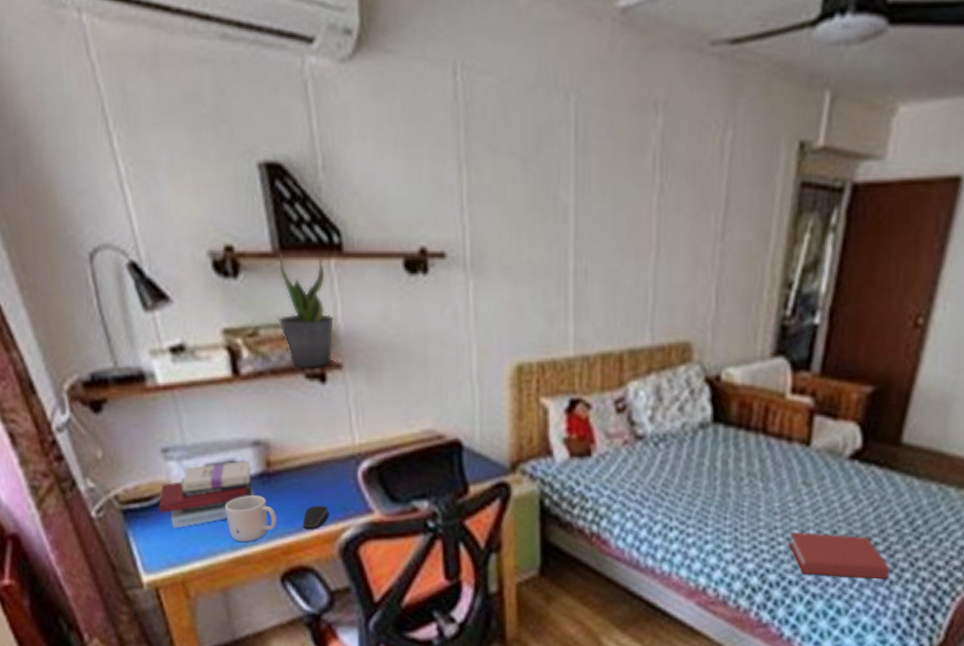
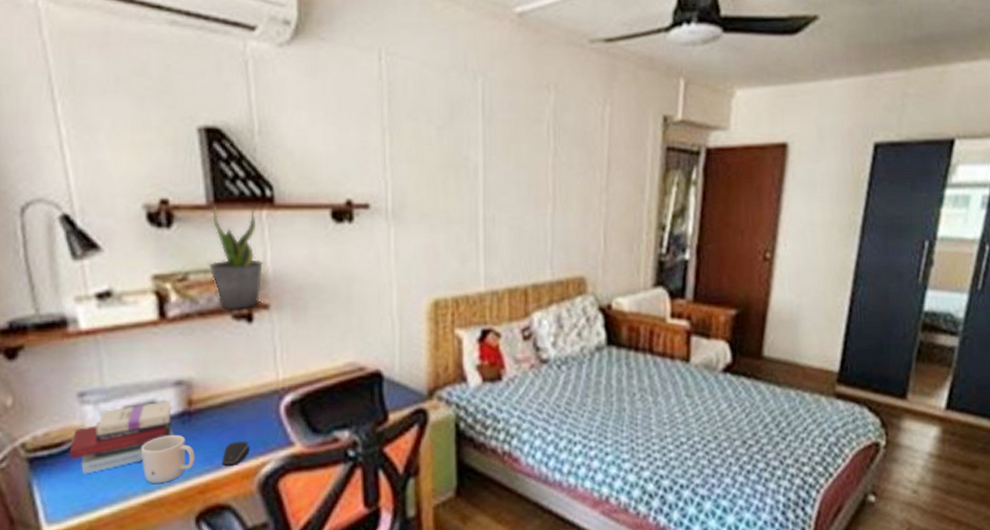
book: present [788,531,890,580] -> none [677,439,764,479]

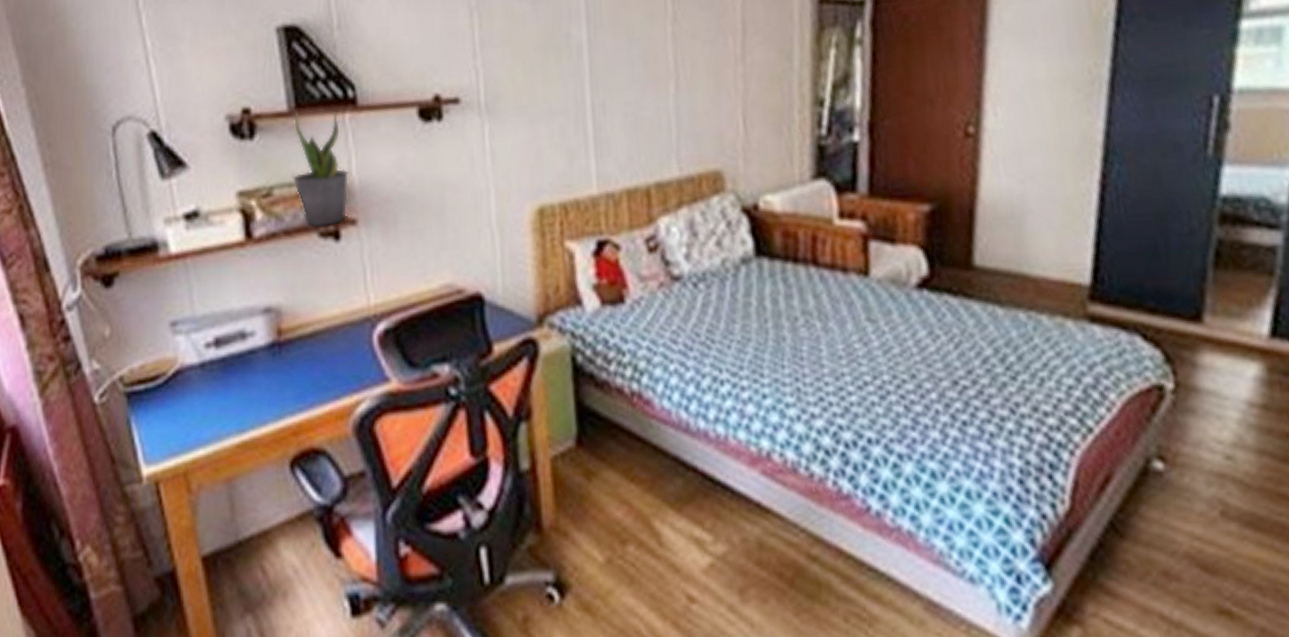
books: present [69,400,175,474] -> none [164,330,265,411]
mug: present [140,434,195,483] -> none [232,367,287,422]
computer mouse: present [221,442,249,466] -> none [314,377,343,404]

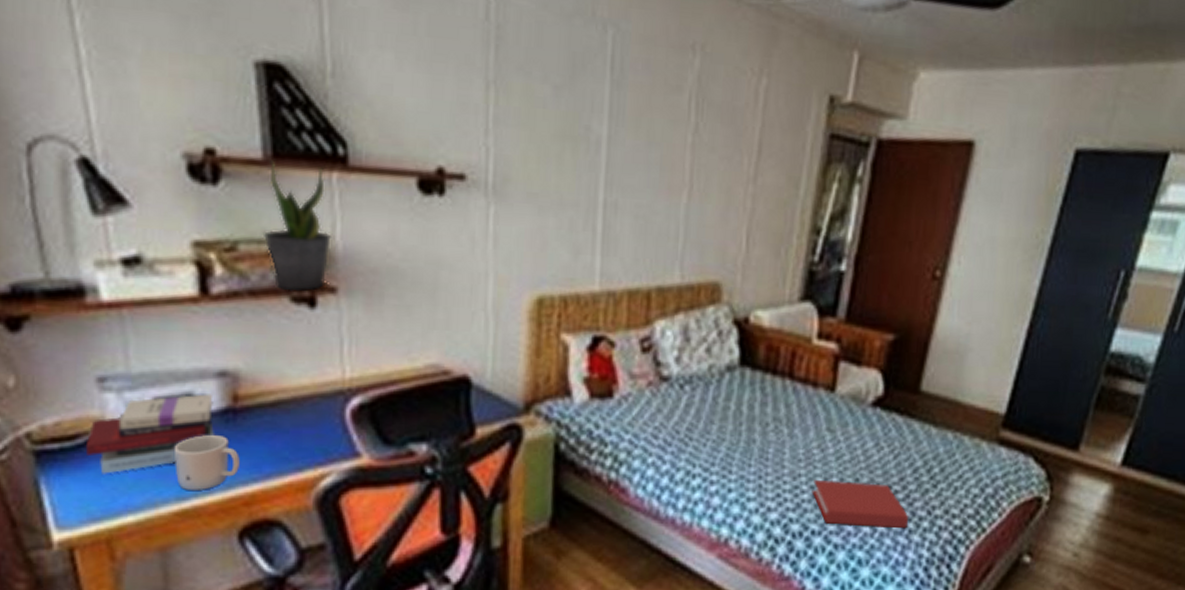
books: none [164,330,265,411] -> present [85,394,216,474]
mug: none [232,367,287,422] -> present [173,434,240,490]
book: none [860,377,988,433] -> present [812,479,909,529]

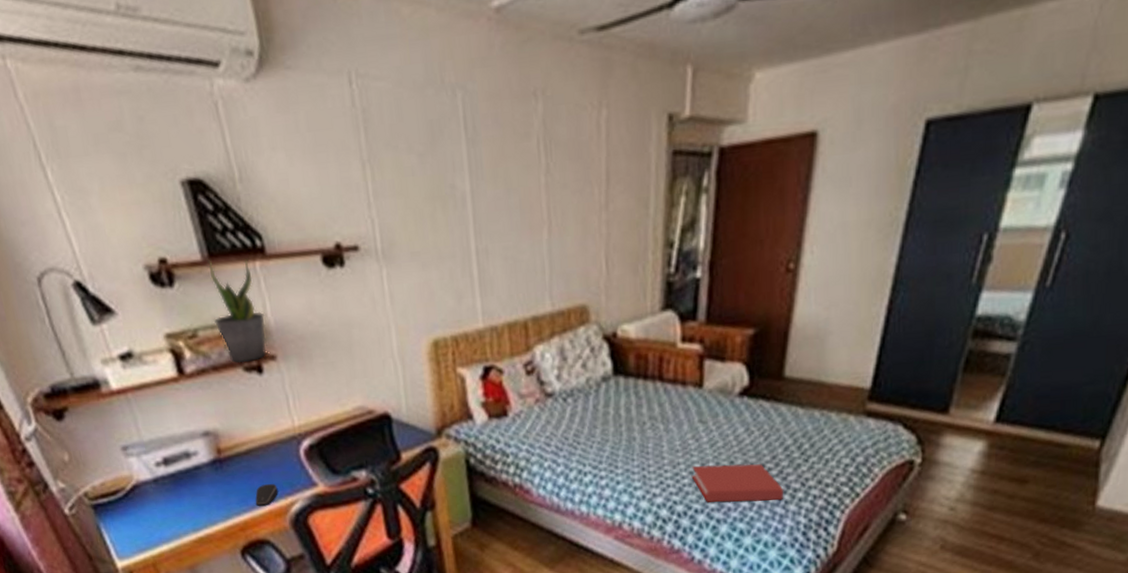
books: present [85,394,216,474] -> none [124,450,211,517]
mug: present [173,434,240,490] -> none [183,480,232,523]
computer mouse: none [272,448,307,475] -> present [255,484,278,506]

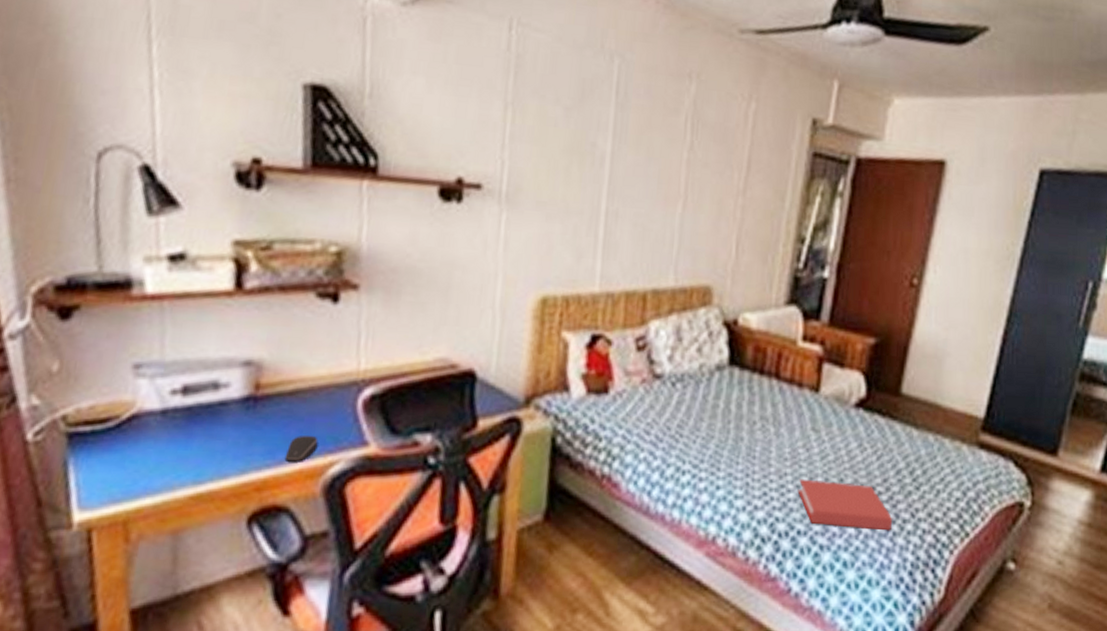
potted plant: present [207,260,267,363] -> none [297,169,358,288]

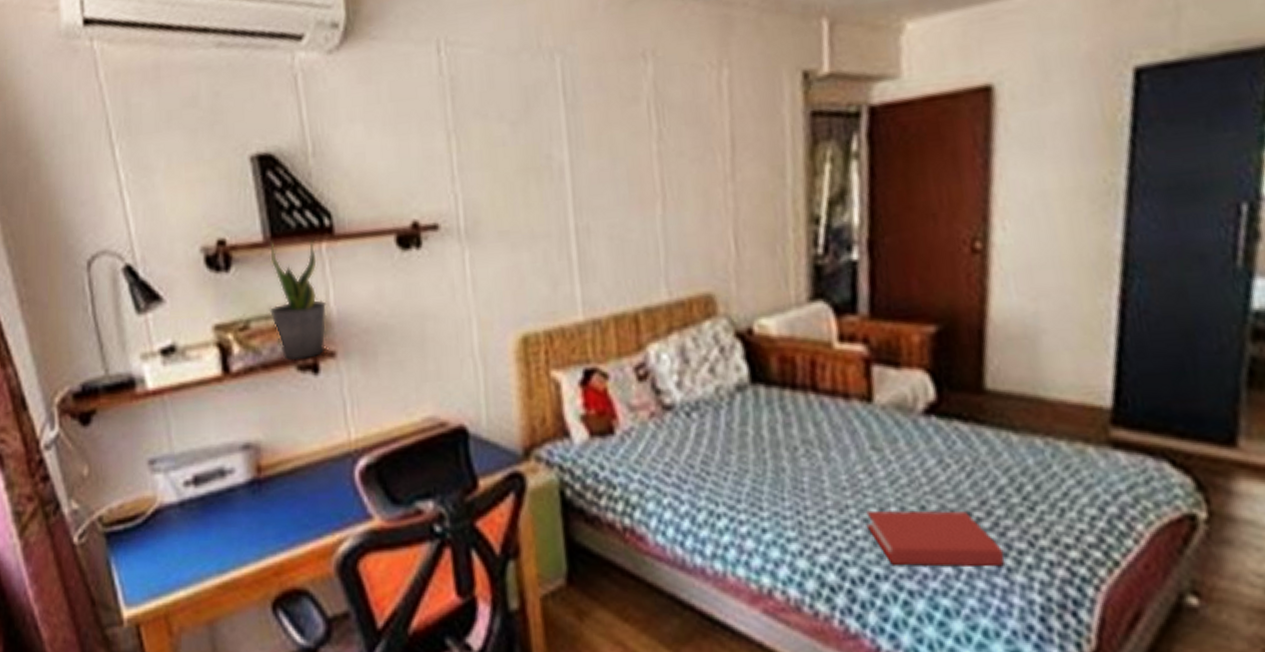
computer mouse: present [284,436,318,462] -> none [295,514,324,543]
potted plant: none [297,169,358,288] -> present [269,241,327,361]

